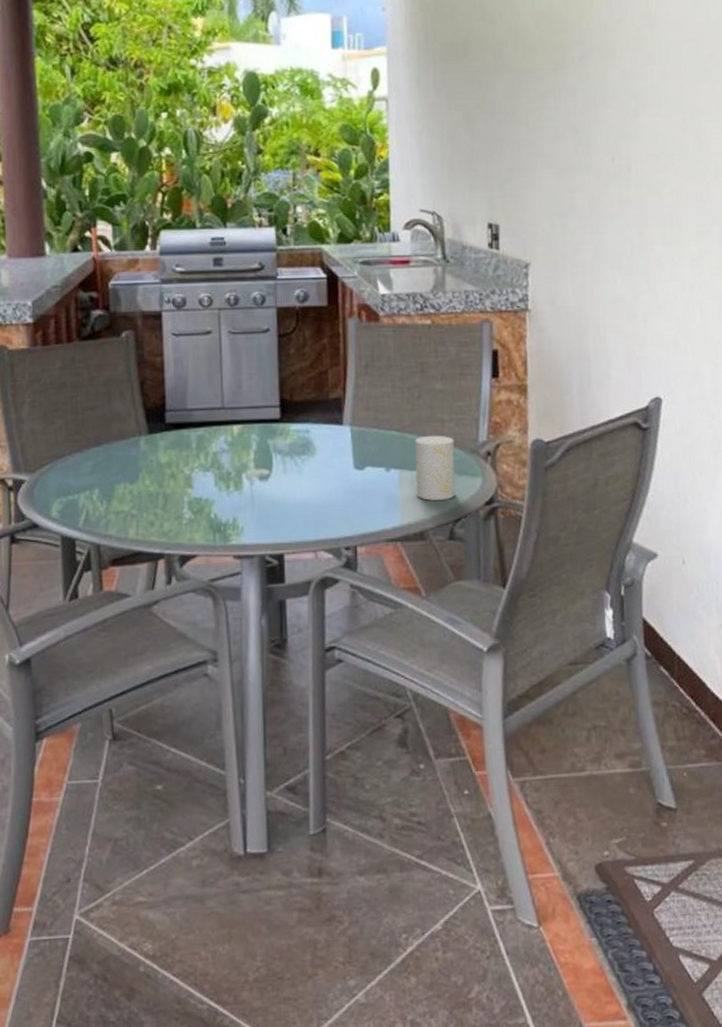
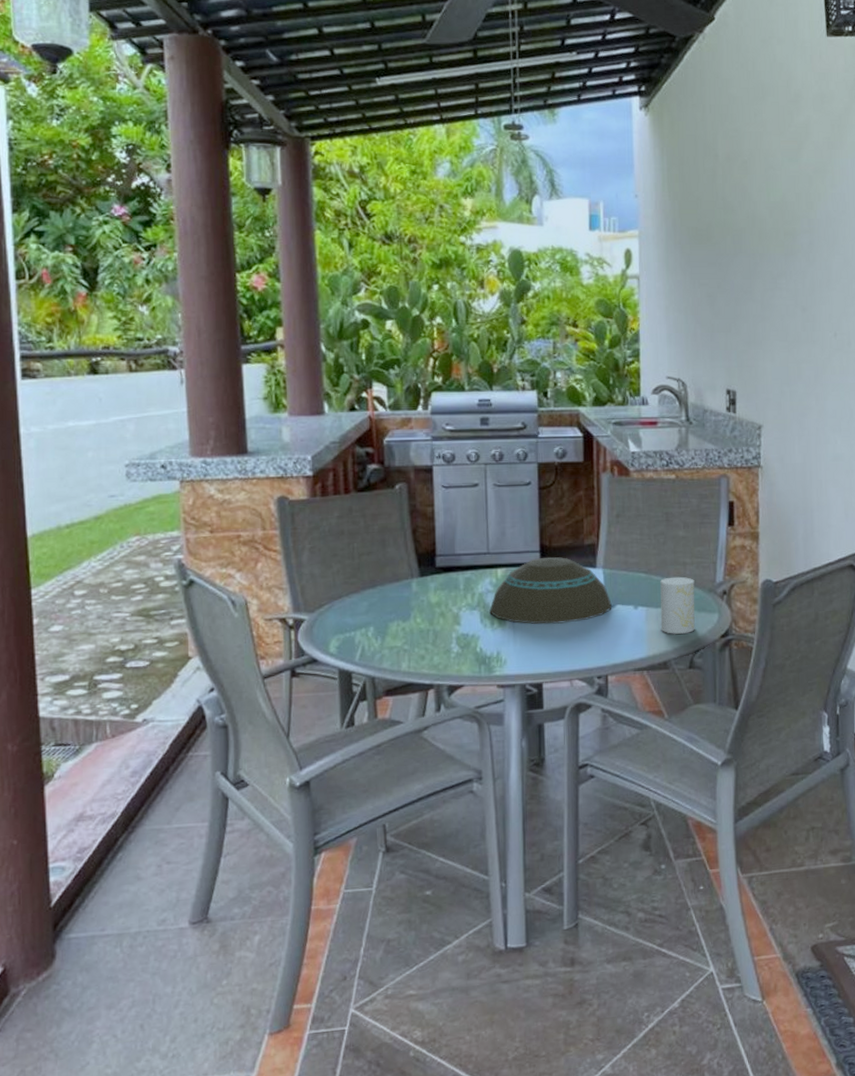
bowl: none [224,413,361,488] -> present [489,557,612,625]

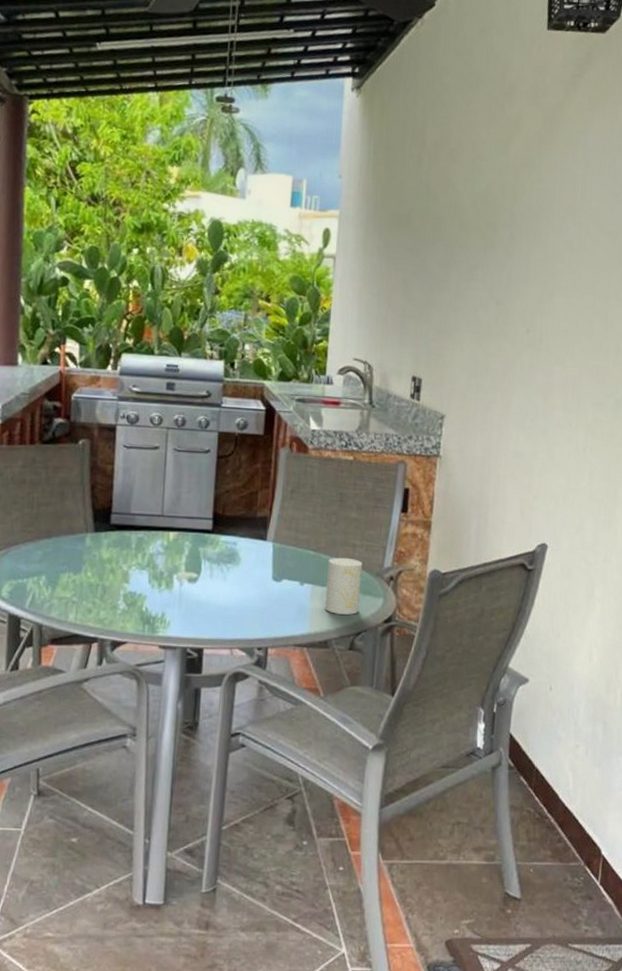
bowl: present [489,557,612,625] -> none [158,525,278,592]

